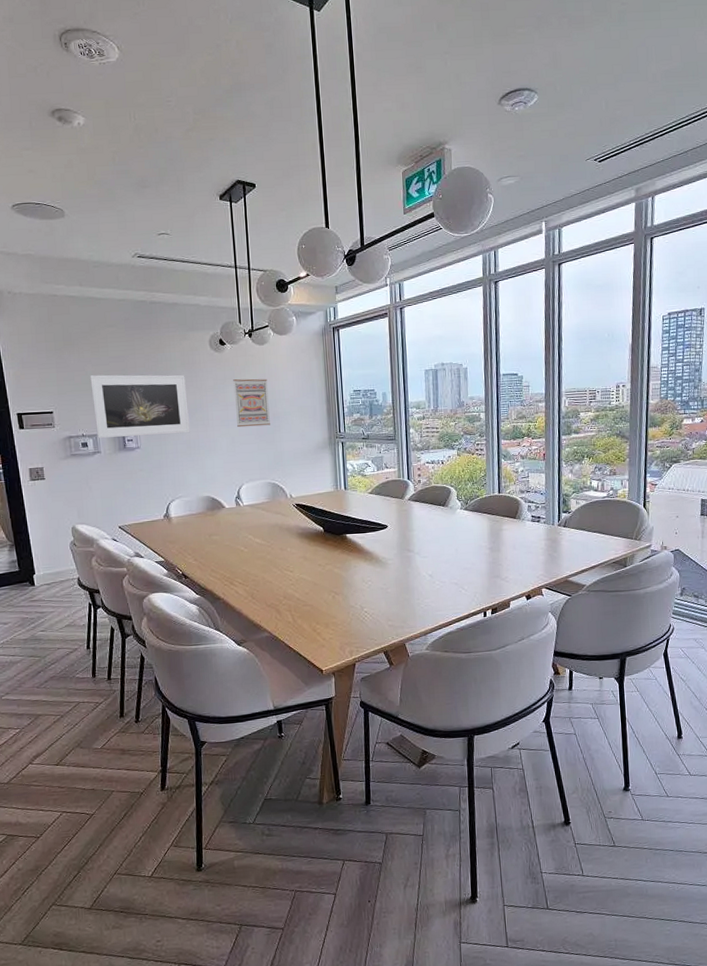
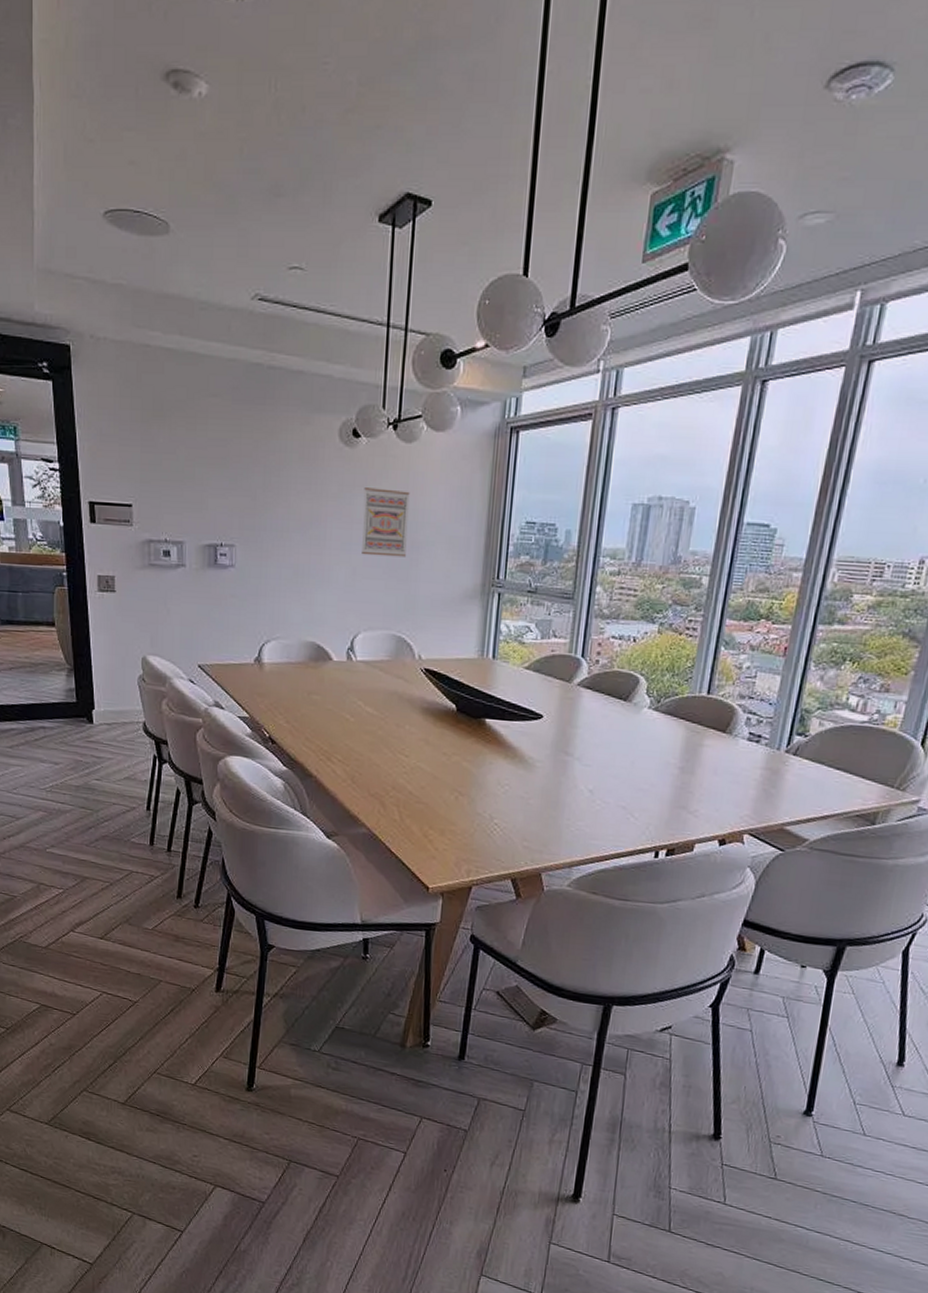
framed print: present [90,374,190,438] -> none [181,461,302,555]

